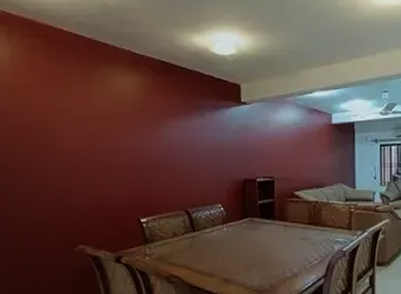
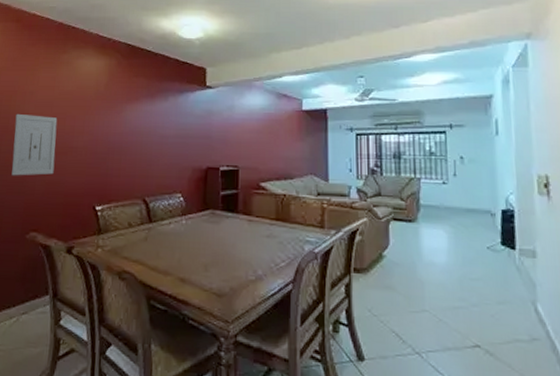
wall art: none [52,132,97,193] -> present [11,113,58,176]

